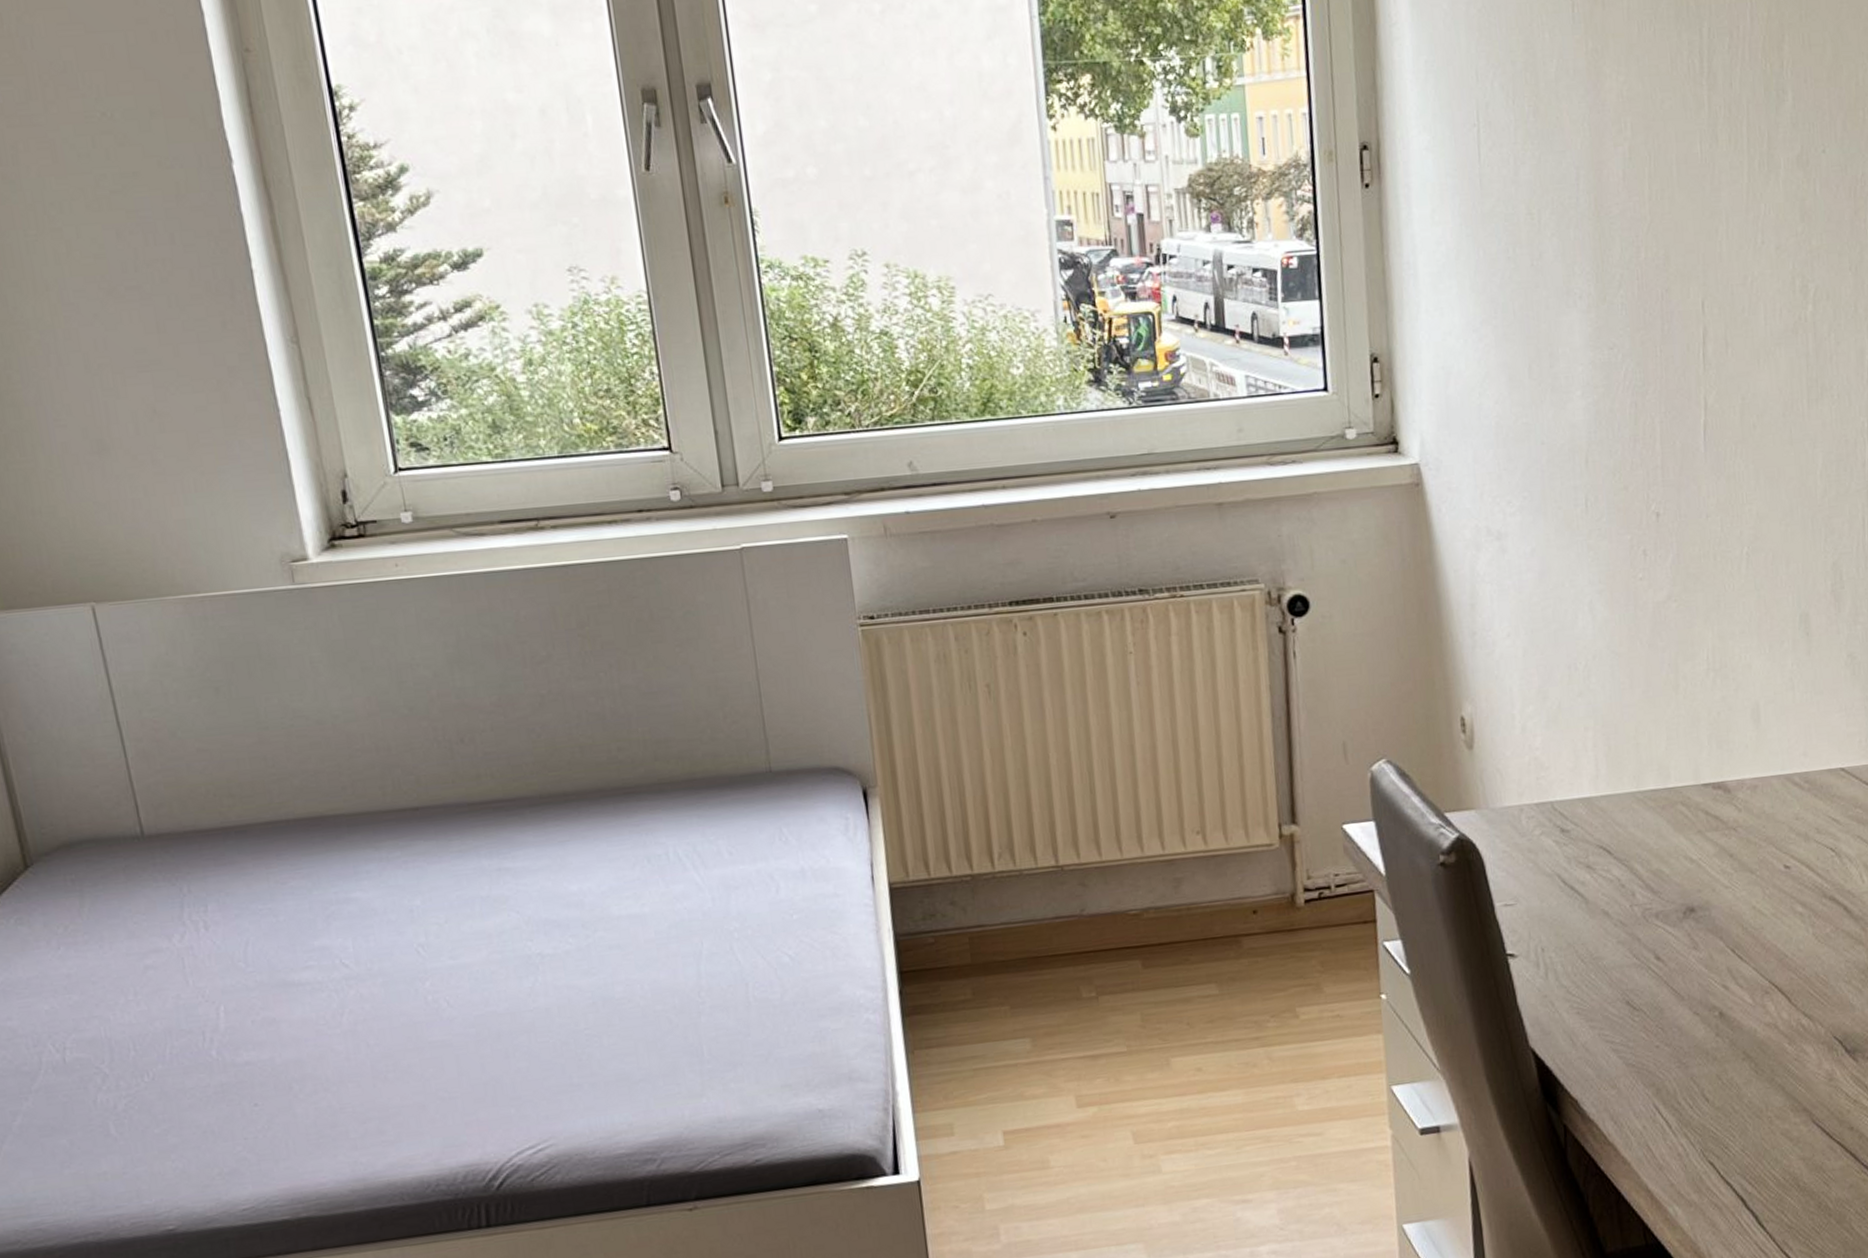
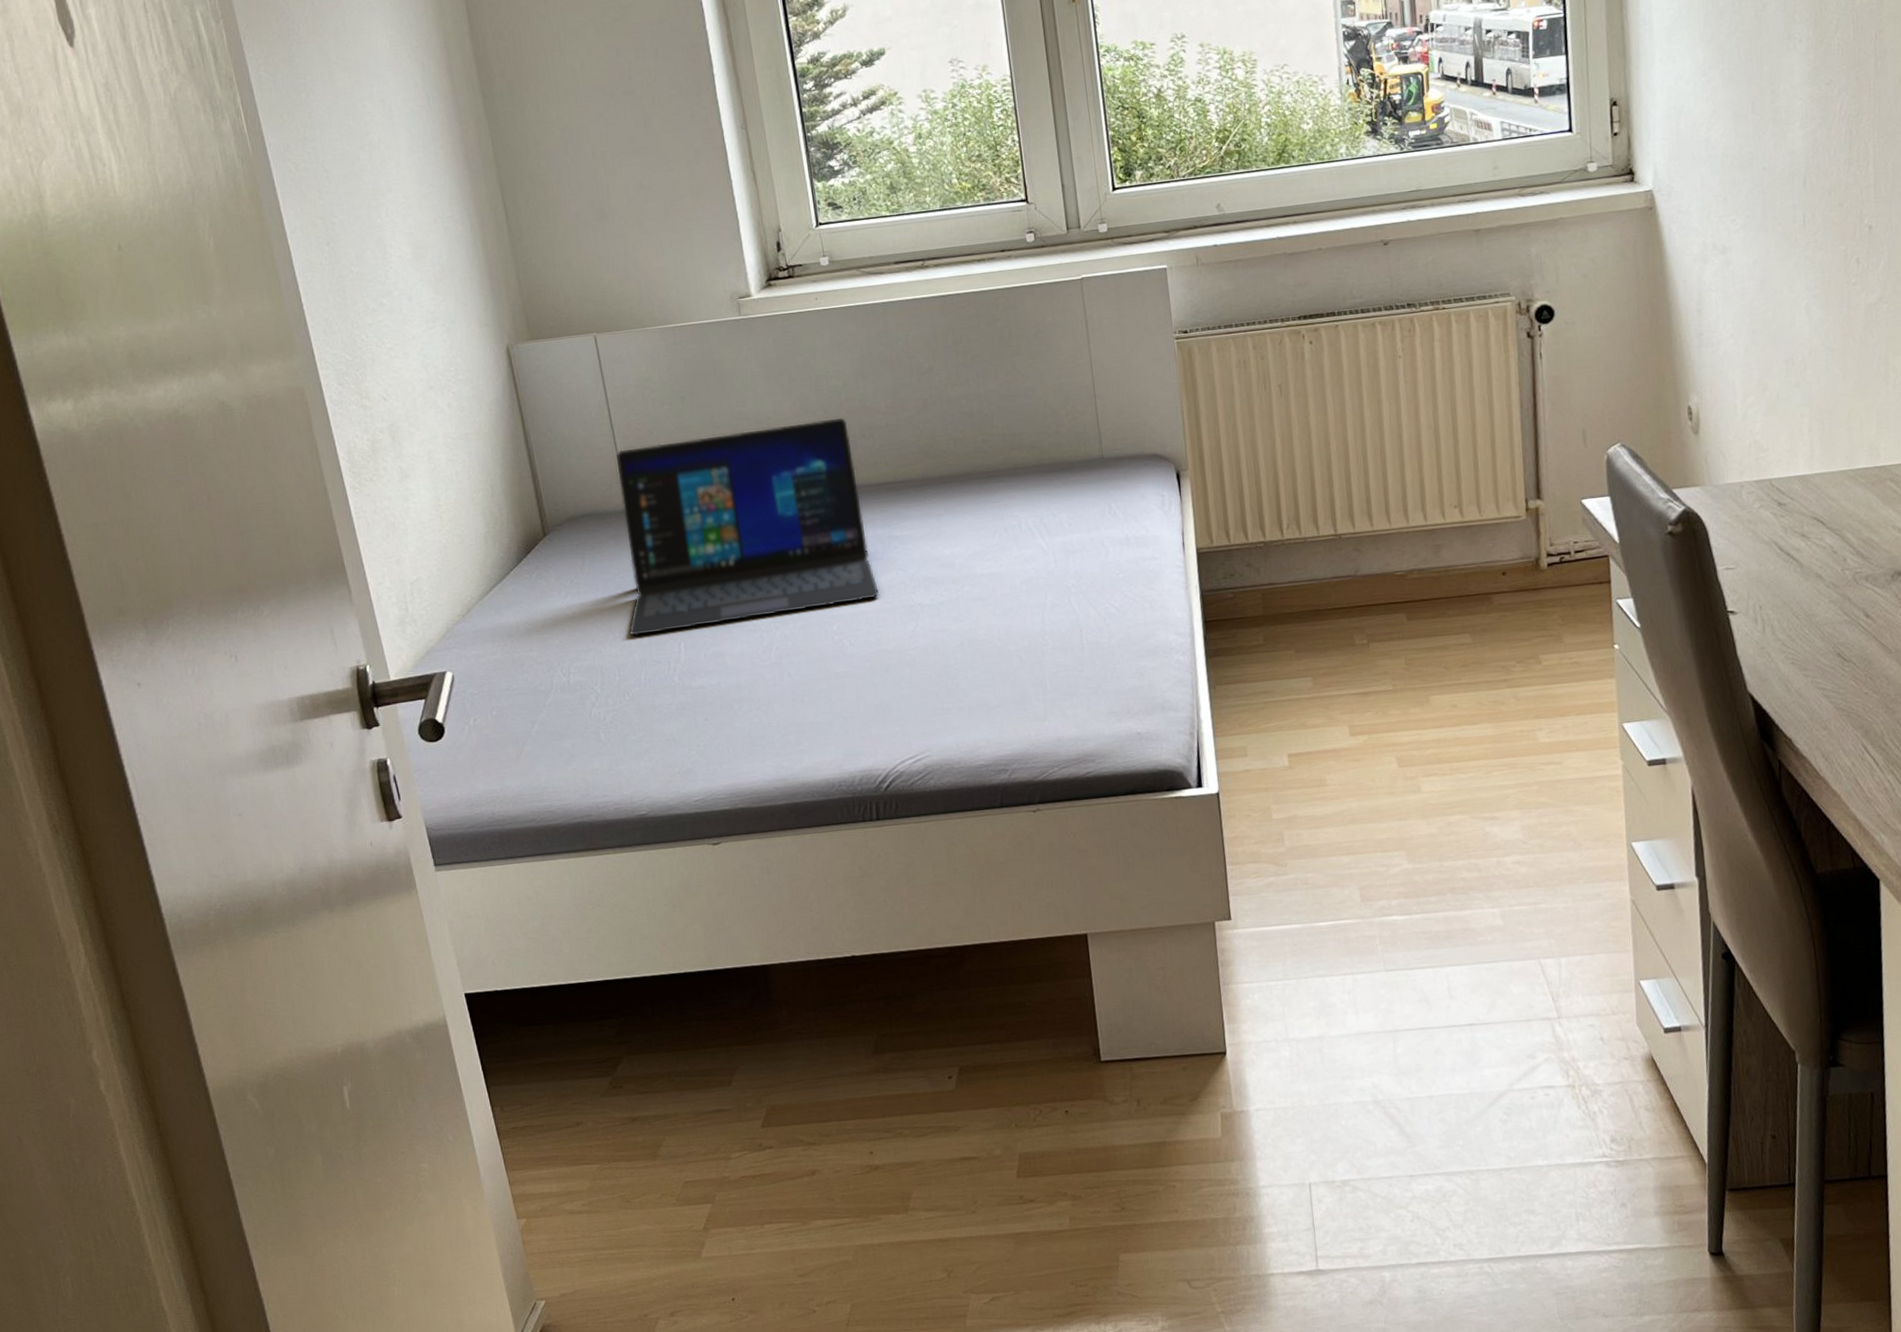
laptop: none [126,717,486,999] -> present [616,417,880,637]

